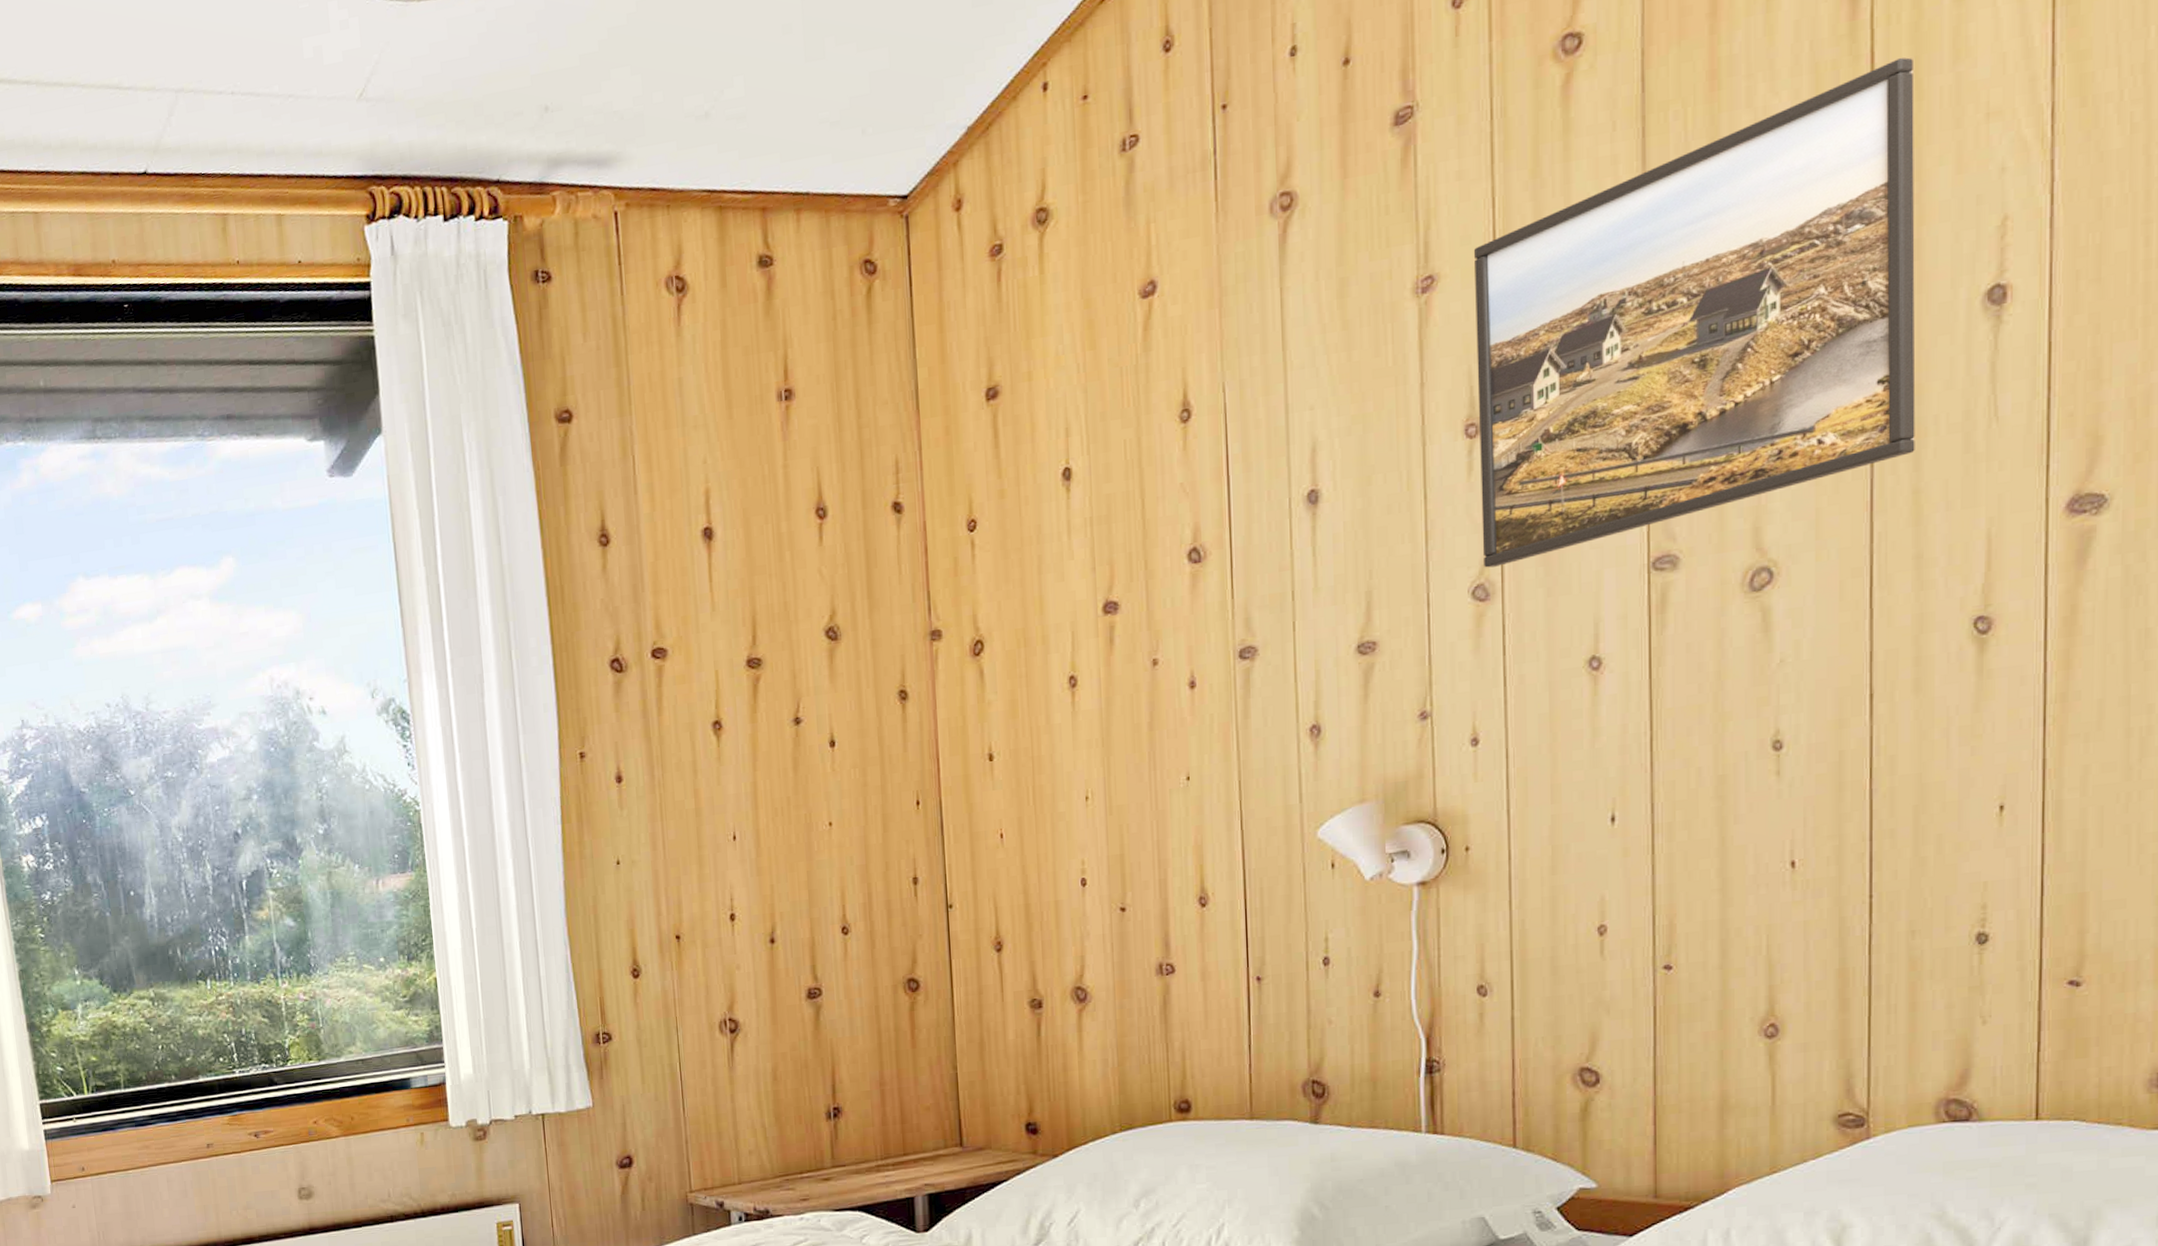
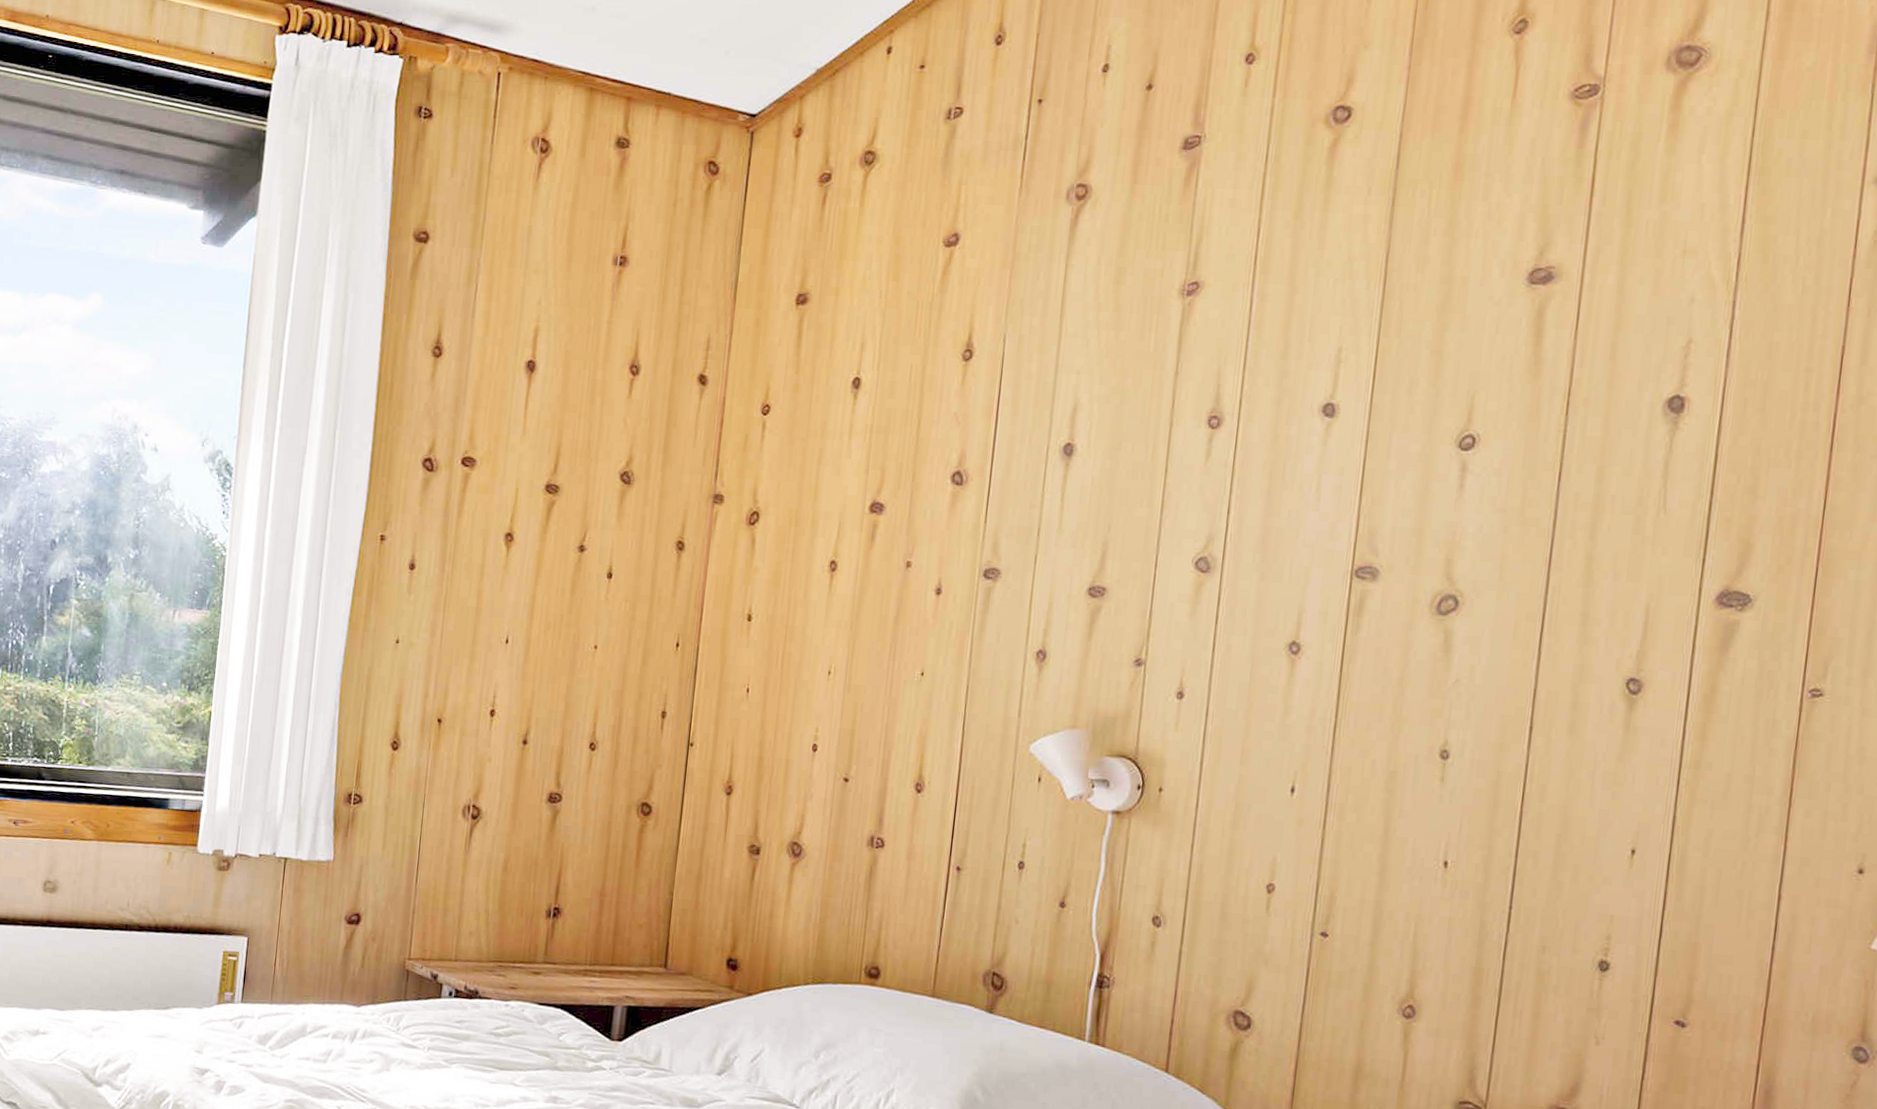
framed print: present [1473,57,1916,568] -> none [1209,187,1627,545]

